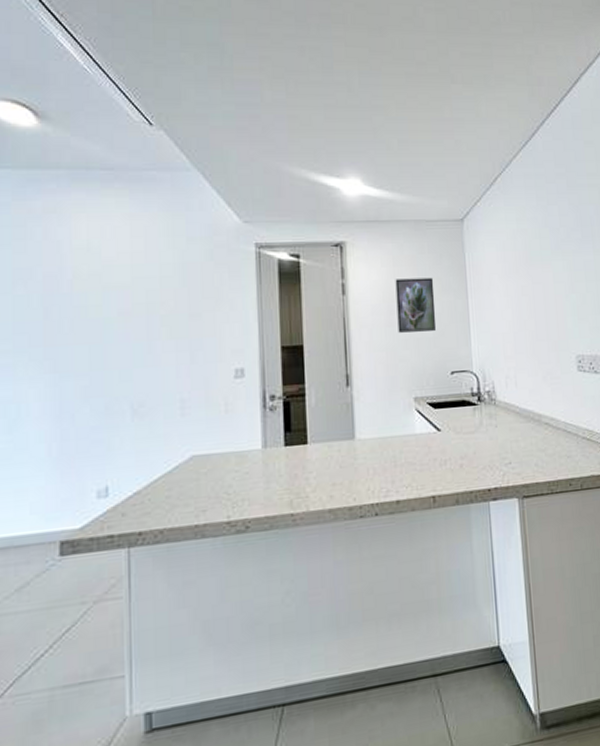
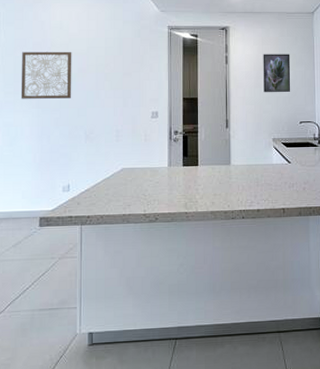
wall art: none [24,284,109,360] -> present [20,51,72,99]

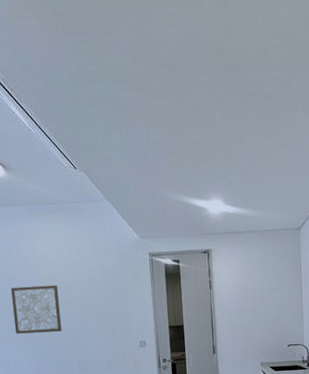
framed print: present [263,54,291,92] -> none [247,275,278,316]

